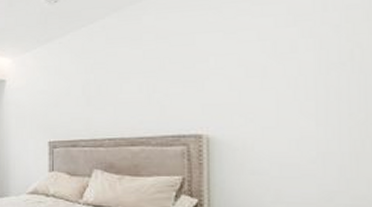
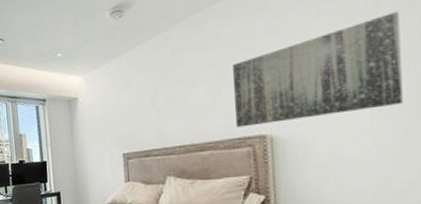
wall art: none [170,17,352,125] -> present [233,11,403,128]

